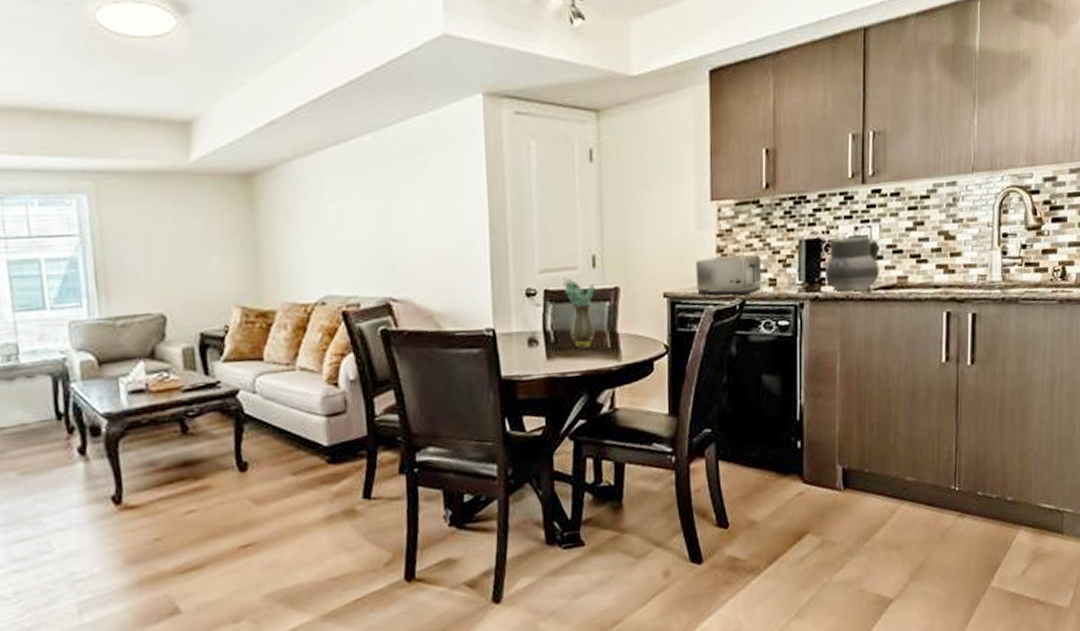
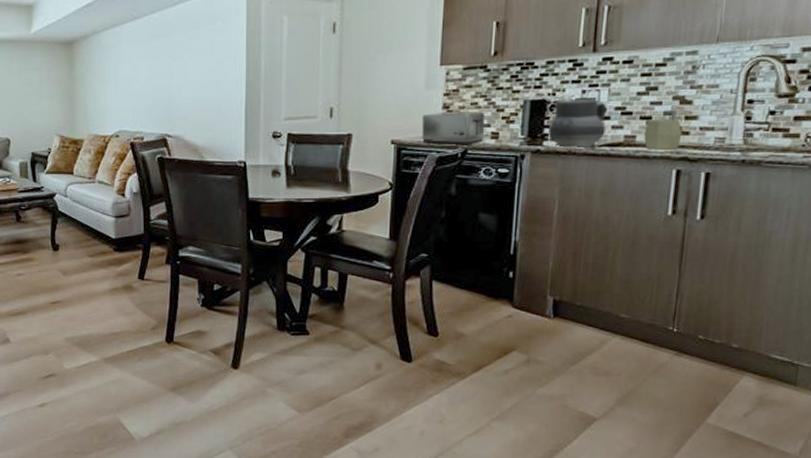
vase: present [563,278,595,348] -> none [304,125,331,180]
soap dispenser: none [915,246,949,292] -> present [644,109,683,150]

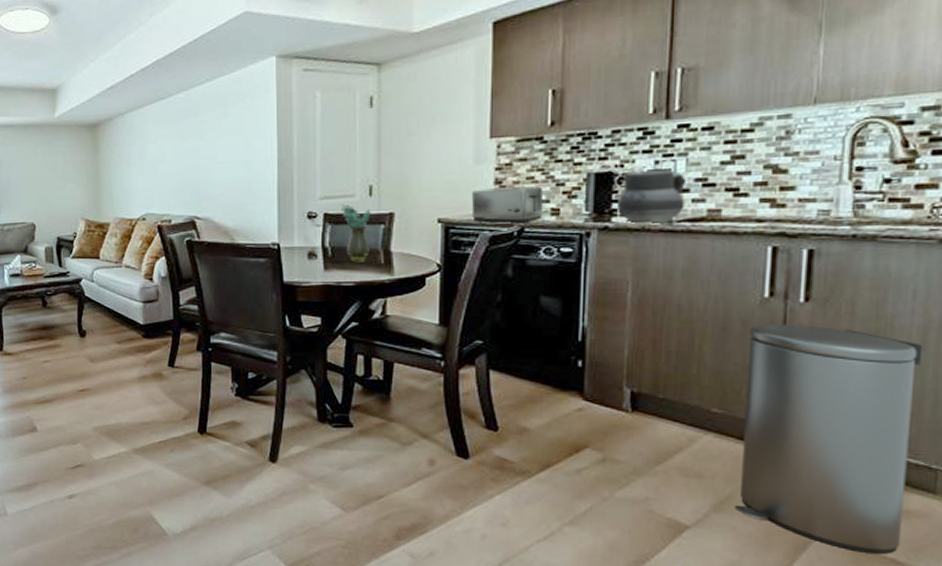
vase: none [304,125,331,180] -> present [341,204,371,263]
pedal bin: none [635,239,793,438] -> present [735,324,924,554]
soap dispenser: present [644,109,683,150] -> none [731,180,778,225]

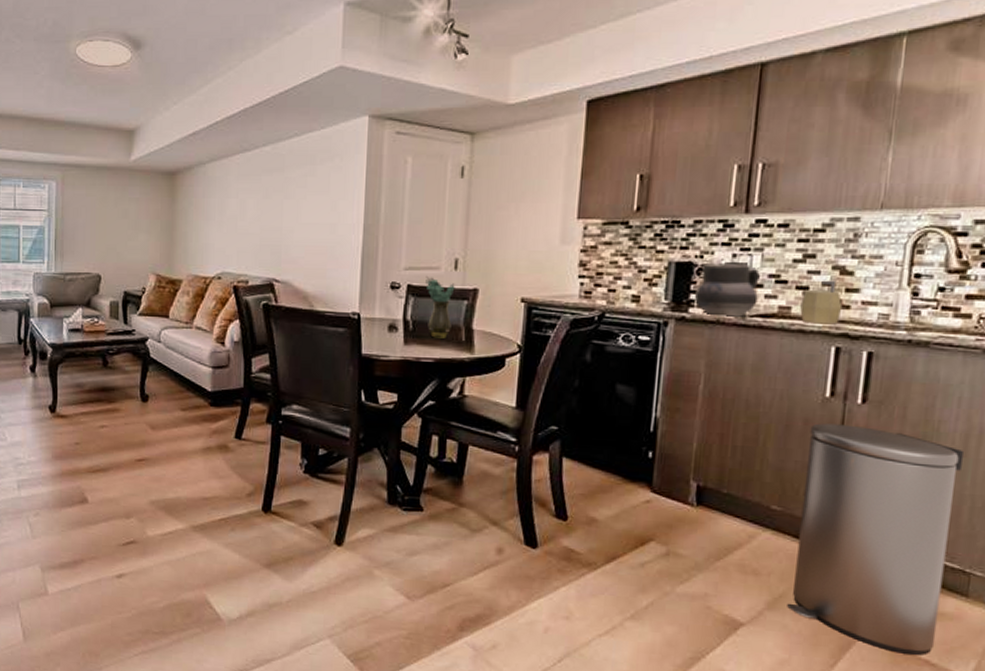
toaster: present [471,186,544,223] -> none [555,270,626,308]
soap dispenser: none [731,180,778,225] -> present [800,280,843,325]

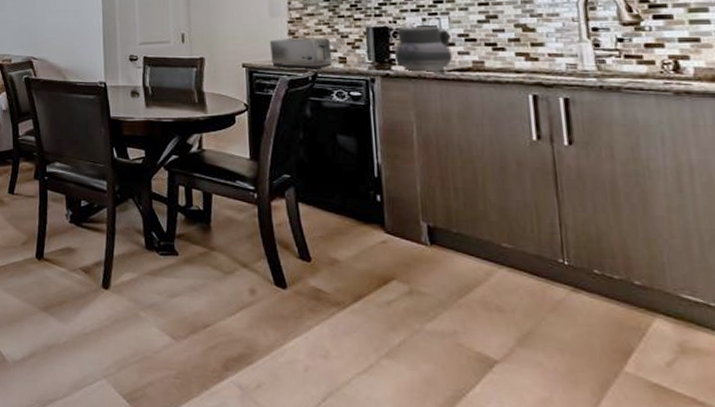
vase: present [425,277,455,339] -> none [158,49,185,101]
toaster: none [555,270,626,308] -> present [269,38,333,69]
pedal bin: present [787,423,965,655] -> none [524,164,698,393]
soap dispenser: present [800,280,843,325] -> none [492,37,532,75]

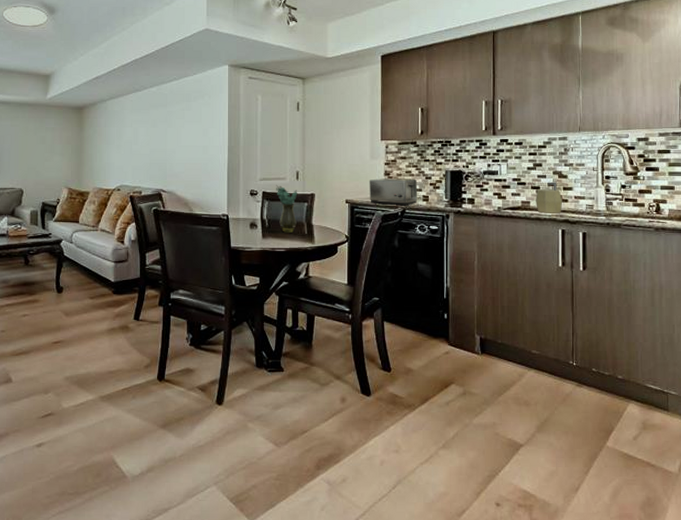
vase: none [158,49,185,101] -> present [276,185,298,233]
ceramic jug: present [394,27,452,72] -> none [465,171,507,210]
soap dispenser: none [492,37,532,75] -> present [536,182,563,214]

